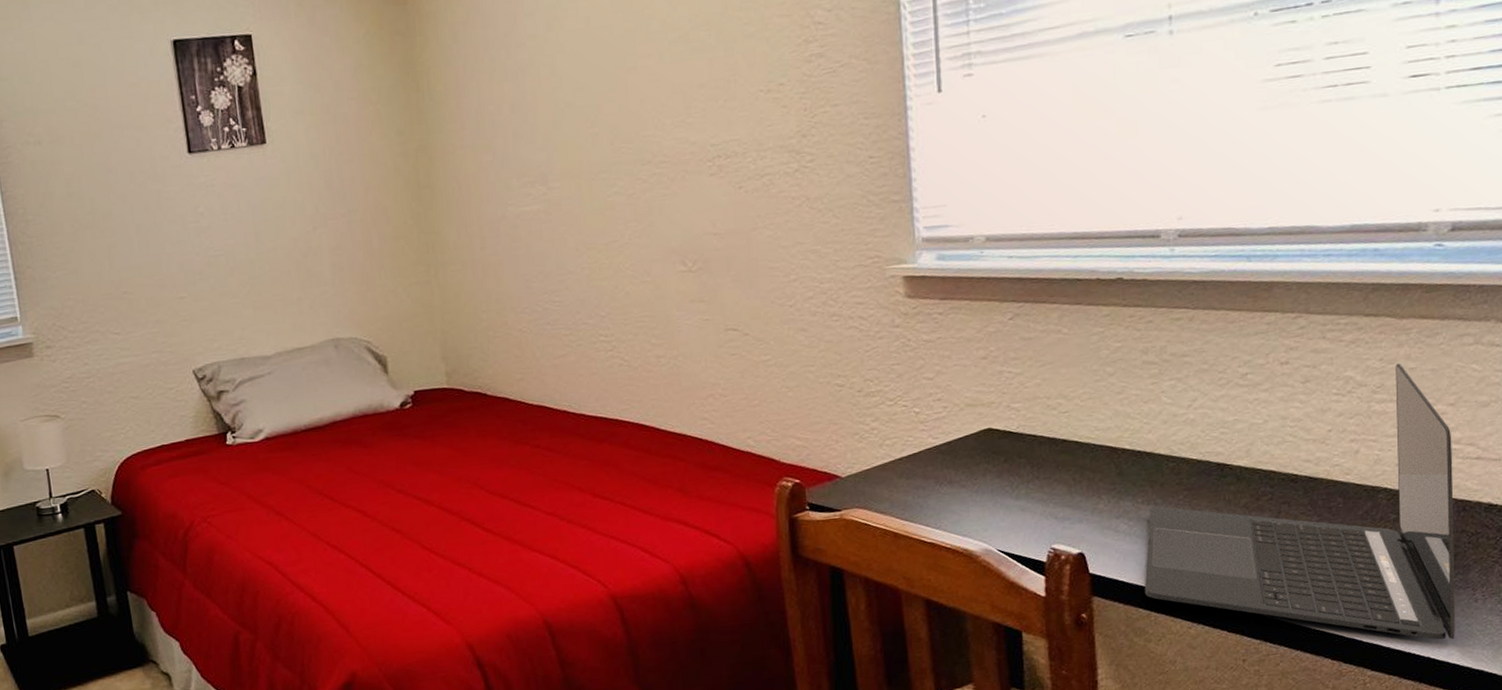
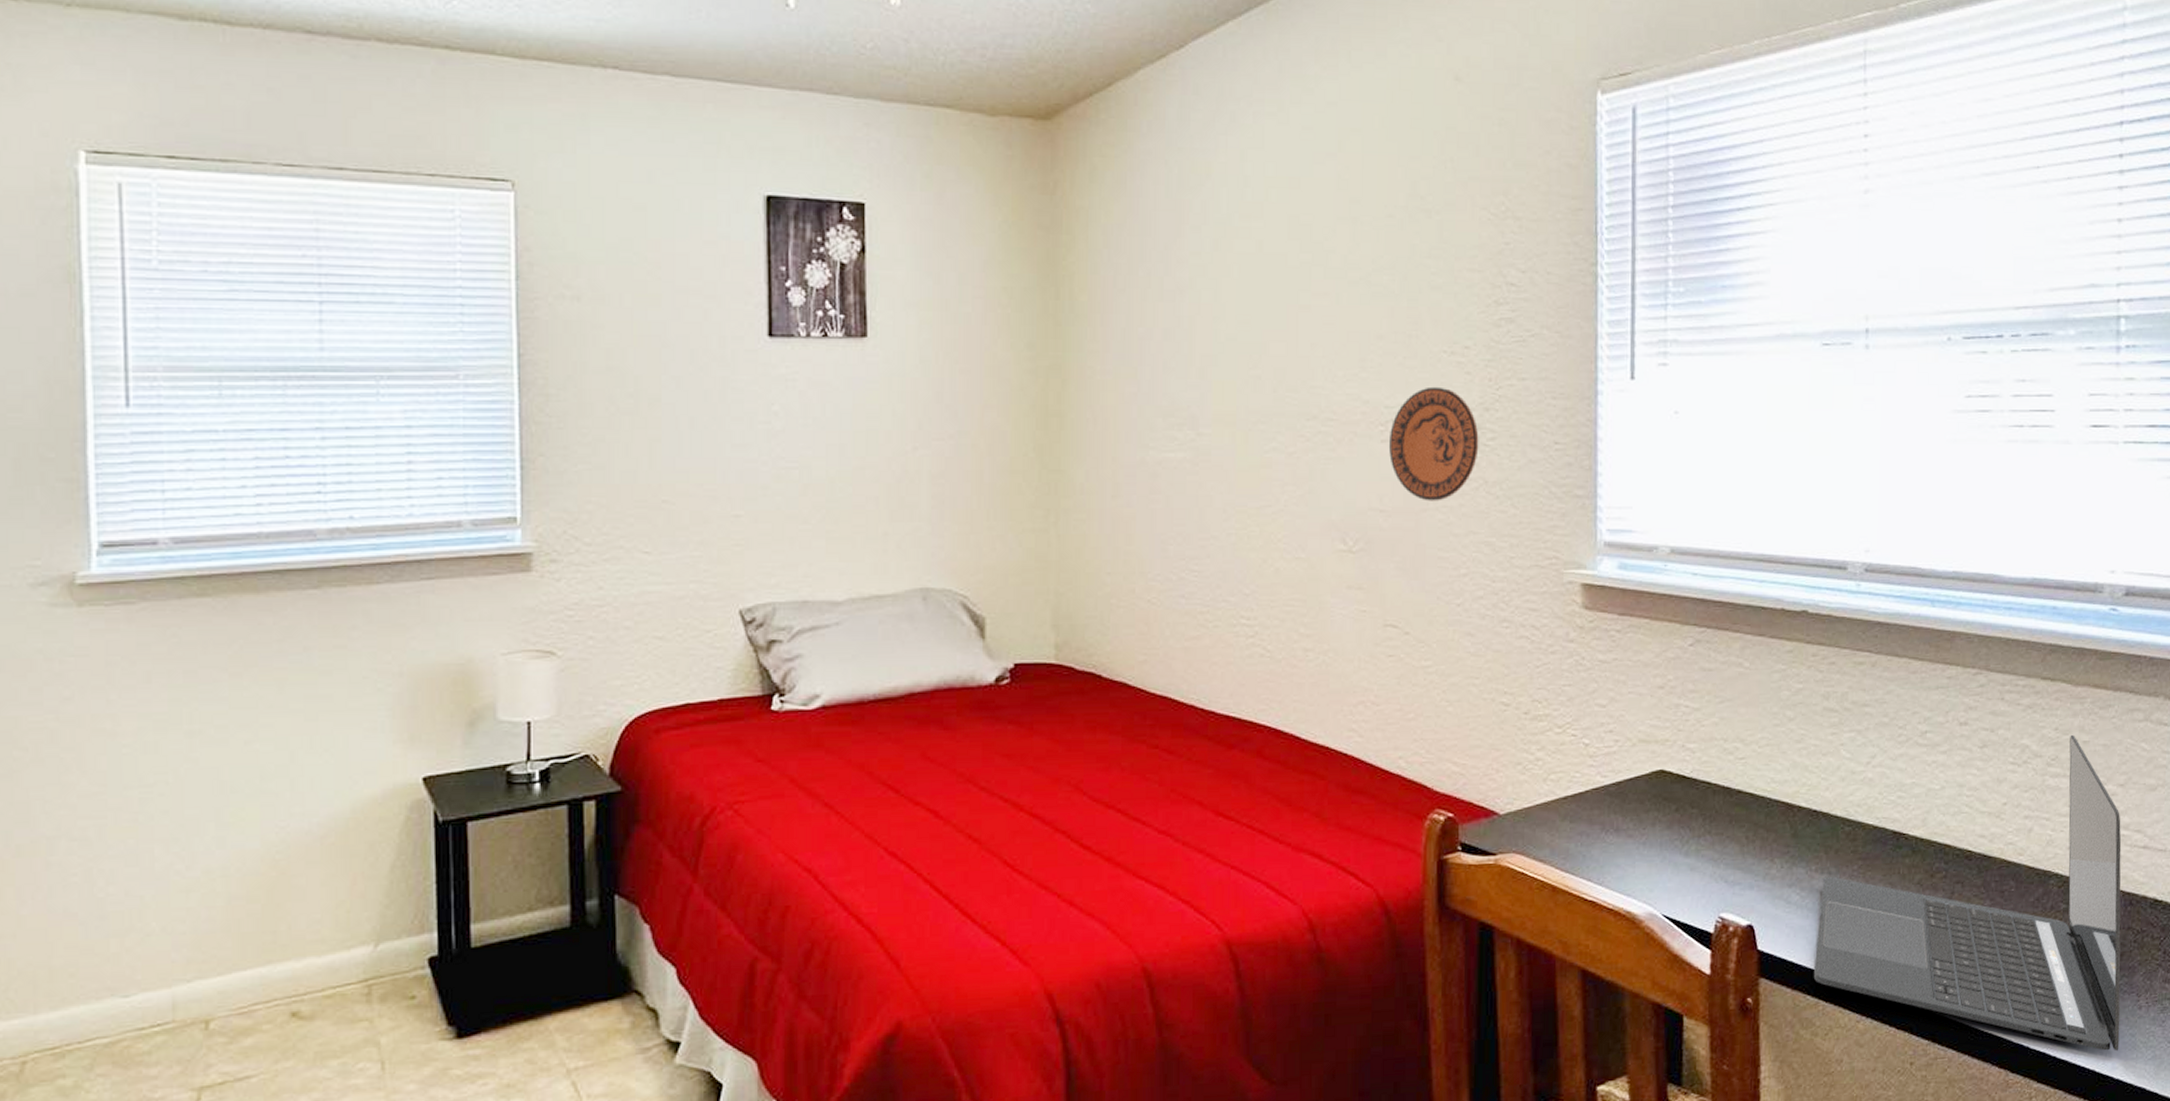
decorative plate: none [717,121,800,222] -> present [1389,386,1479,501]

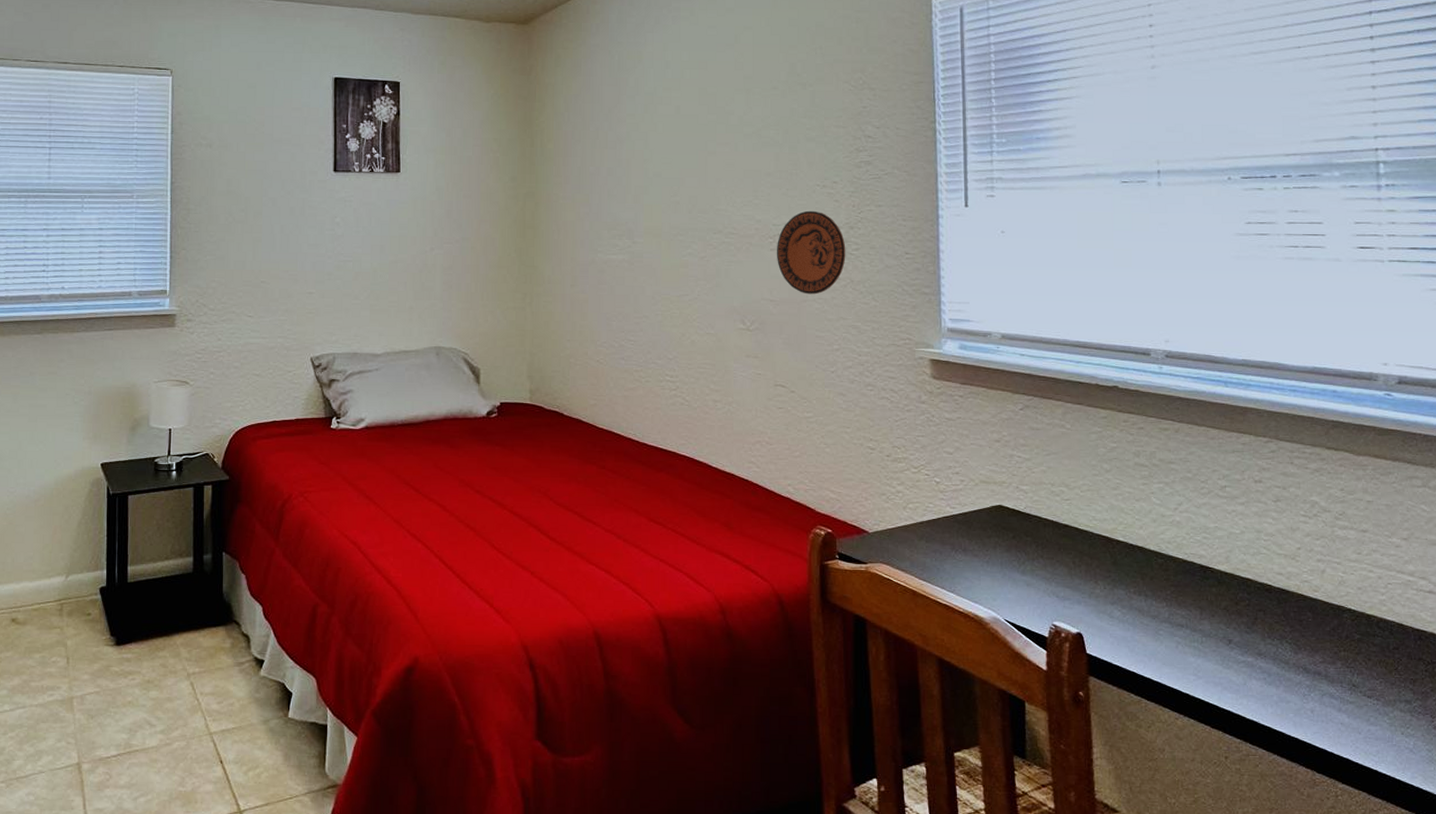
laptop: present [1813,734,2122,1052] -> none [1135,495,1417,763]

